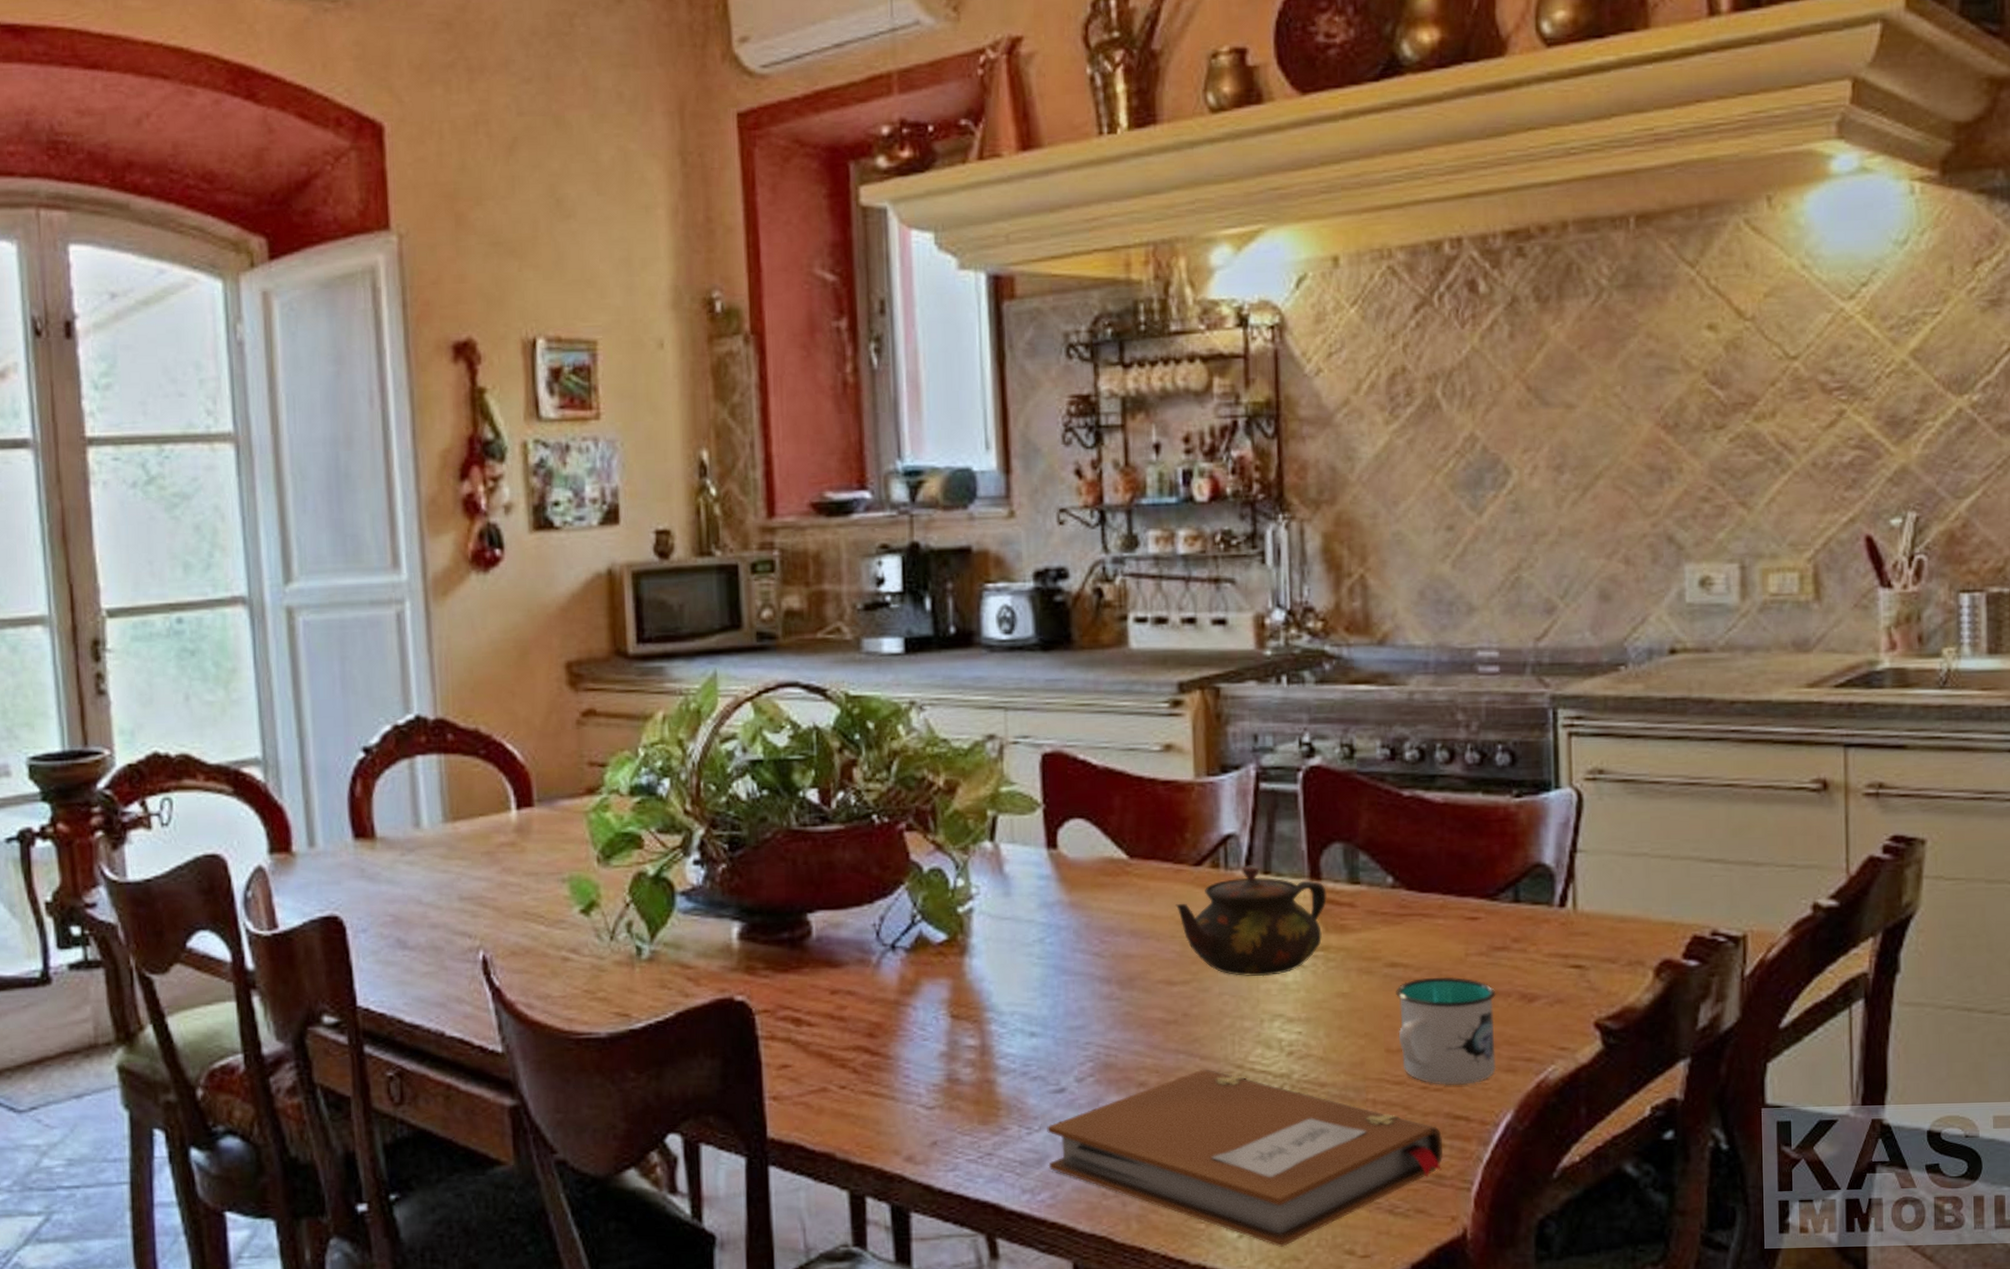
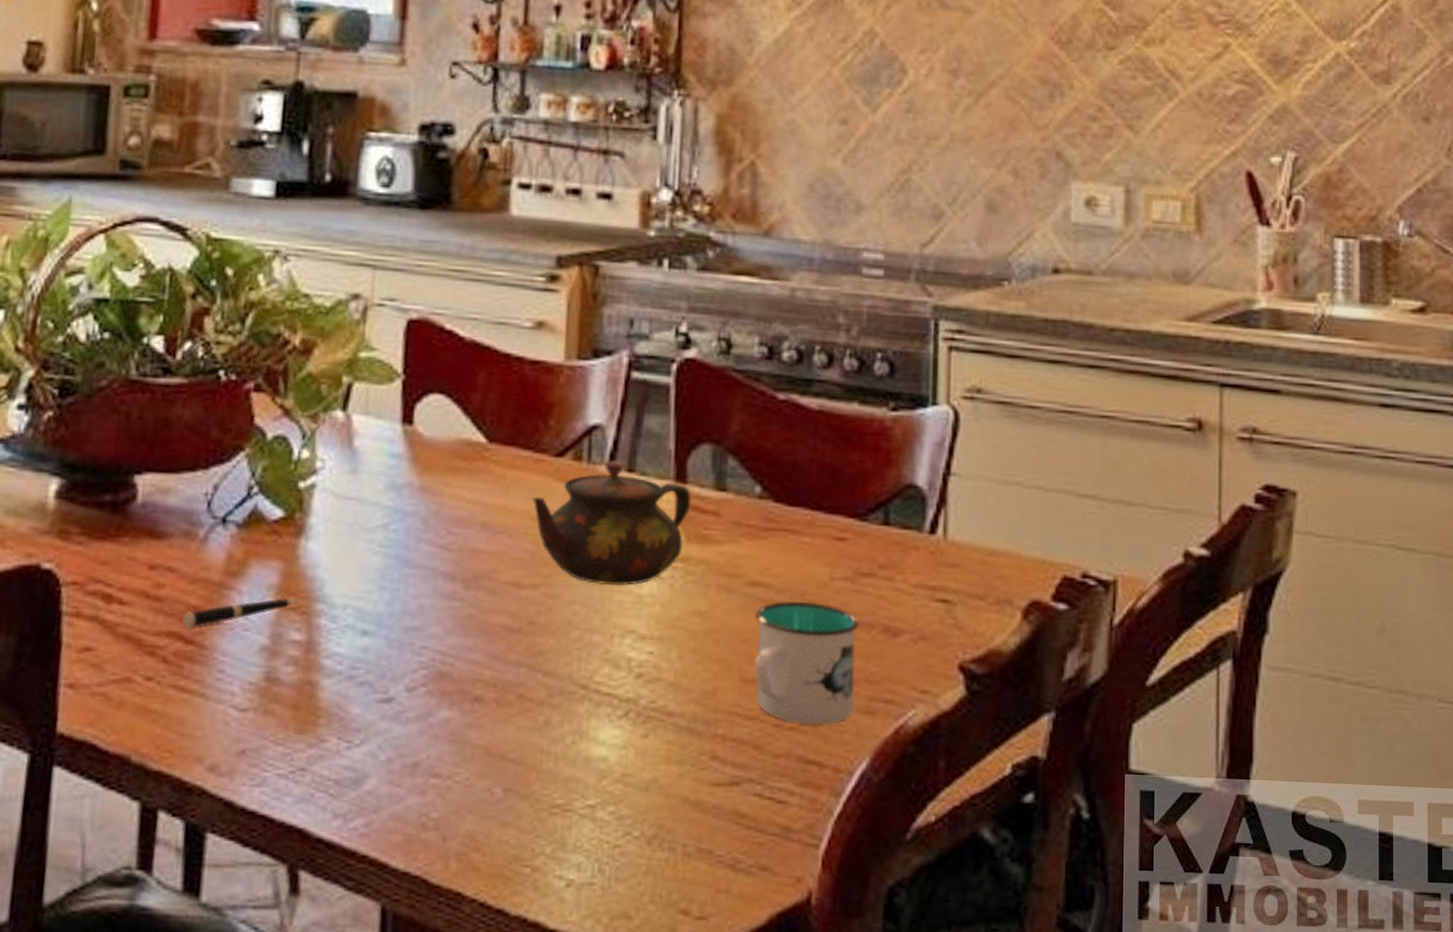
pen: none [866,1009,971,1044] -> present [182,597,301,631]
notebook: present [1047,1069,1444,1247] -> none [365,686,793,901]

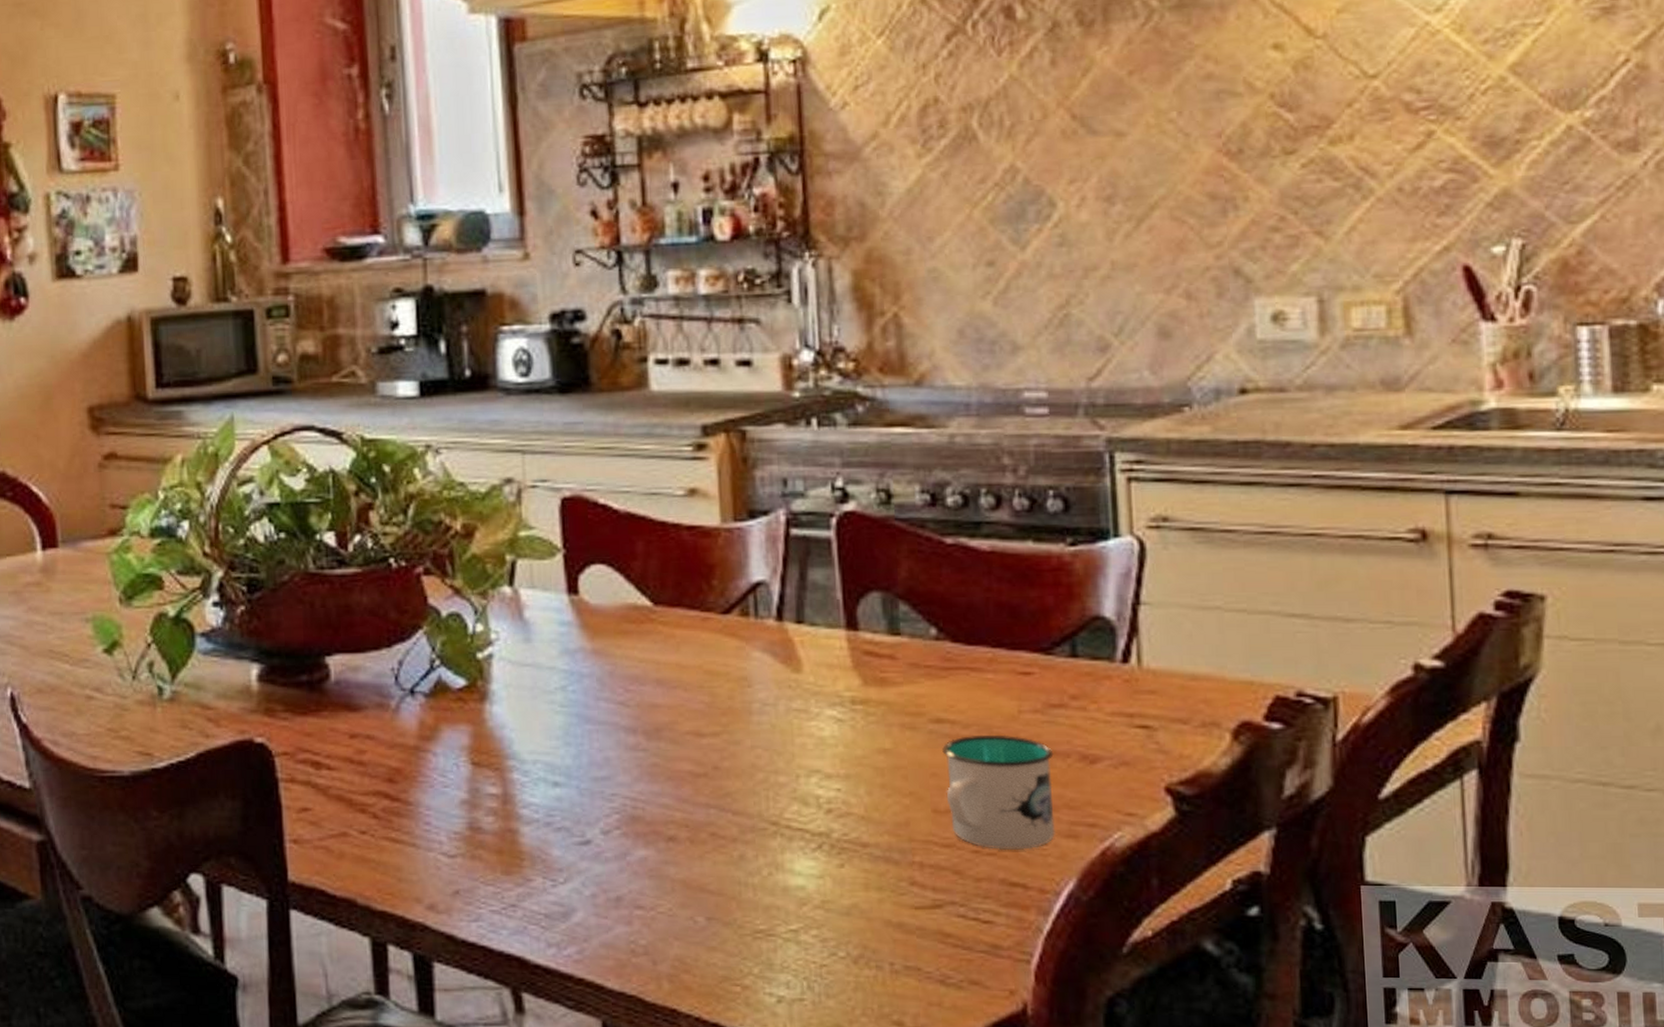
pen: present [182,597,301,631] -> none [386,756,493,790]
teapot: present [531,461,691,586] -> none [703,614,865,730]

